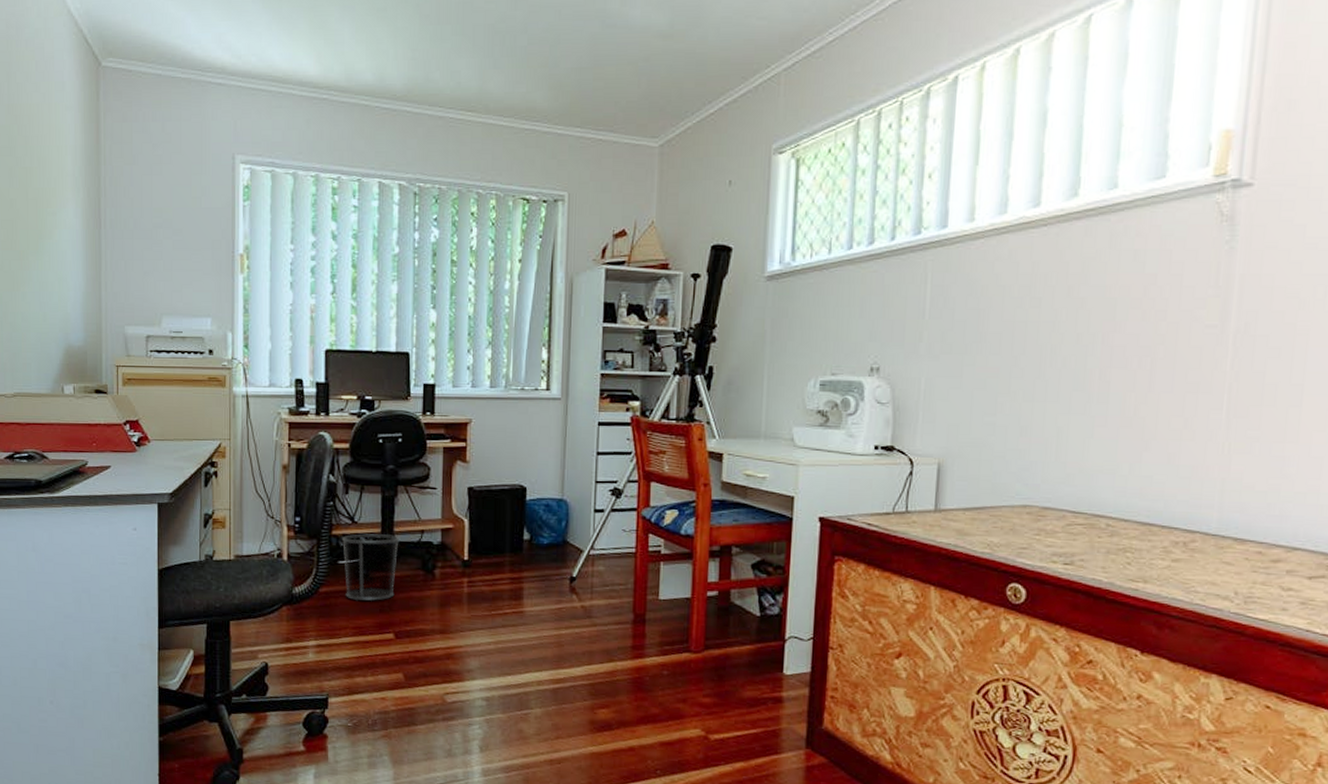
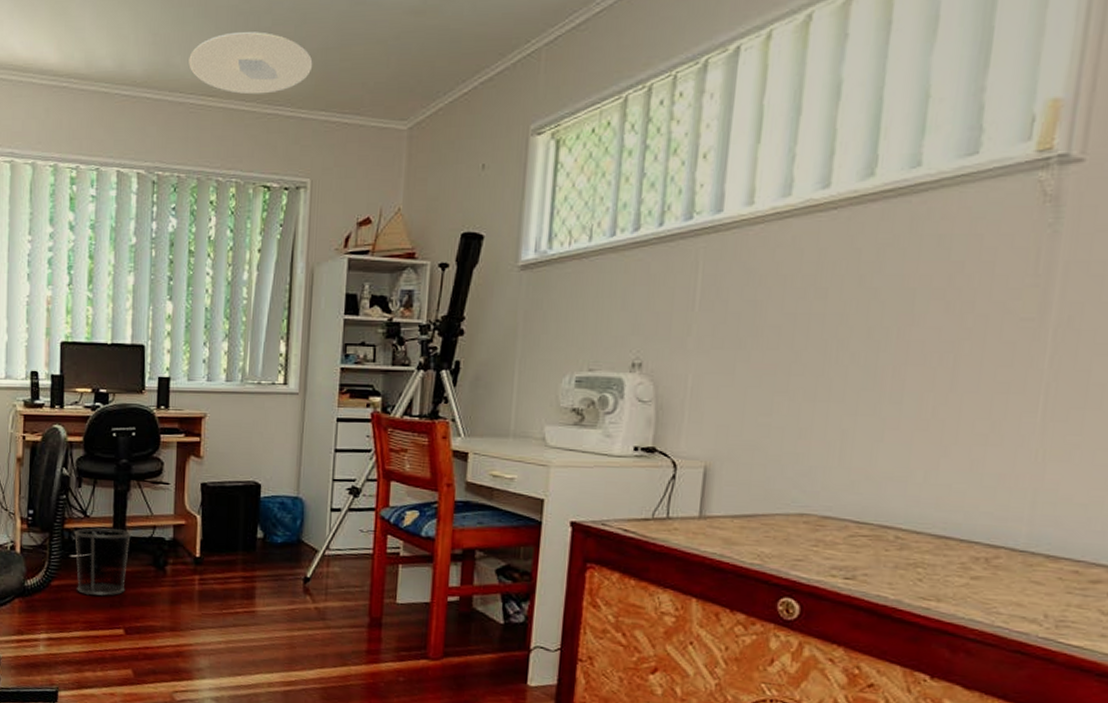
ceiling light: none [447,50,568,110] -> present [189,32,313,95]

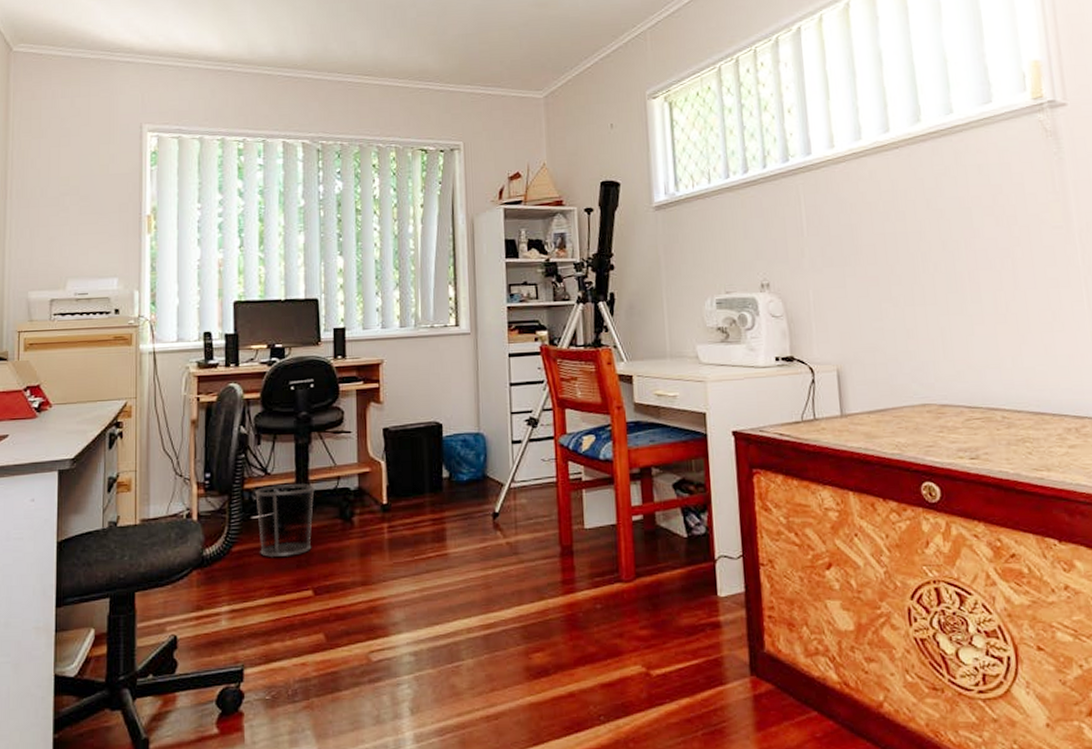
ceiling light: present [189,32,313,95] -> none [344,22,456,73]

